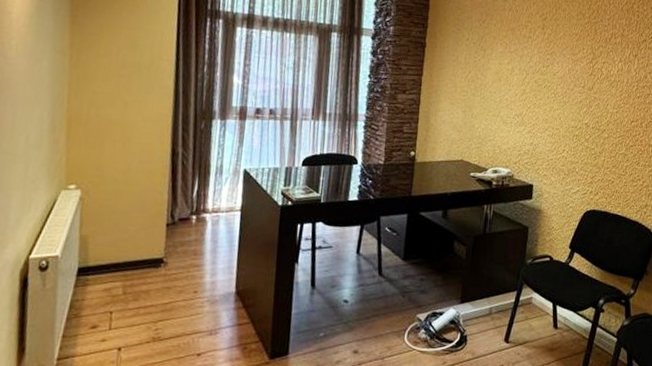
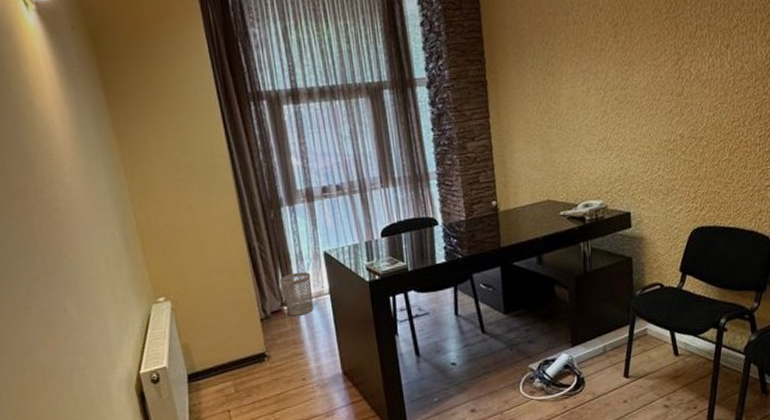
wastebasket: none [194,184,226,227] -> present [280,271,313,316]

